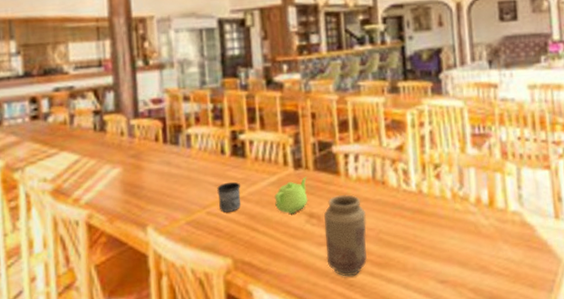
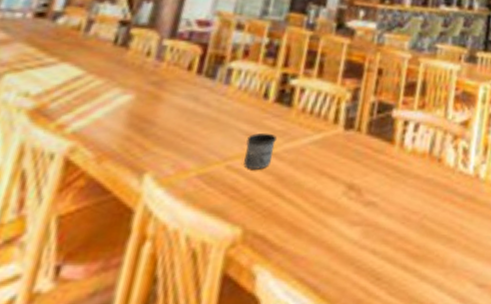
teapot: present [274,176,308,215] -> none [311,140,358,183]
vase: present [324,194,367,277] -> none [356,166,413,268]

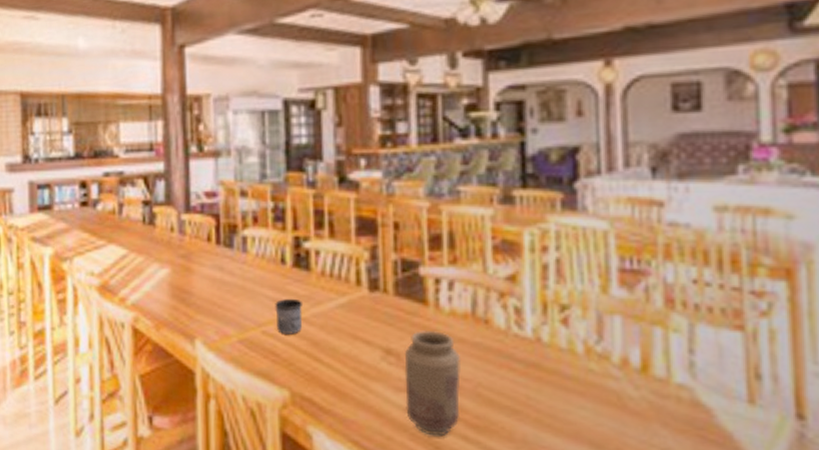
vase: none [356,166,413,268] -> present [404,329,461,437]

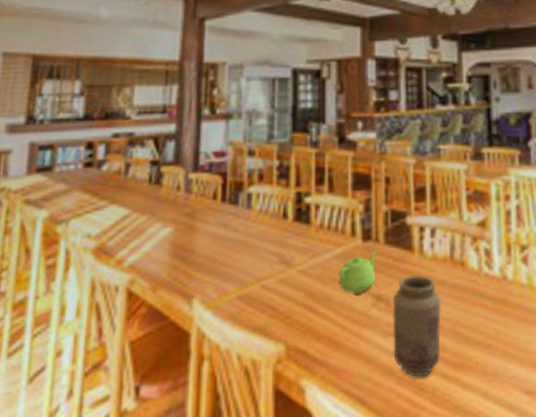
mug: present [275,298,304,335] -> none [275,251,302,287]
teapot: none [343,302,386,347] -> present [338,250,377,295]

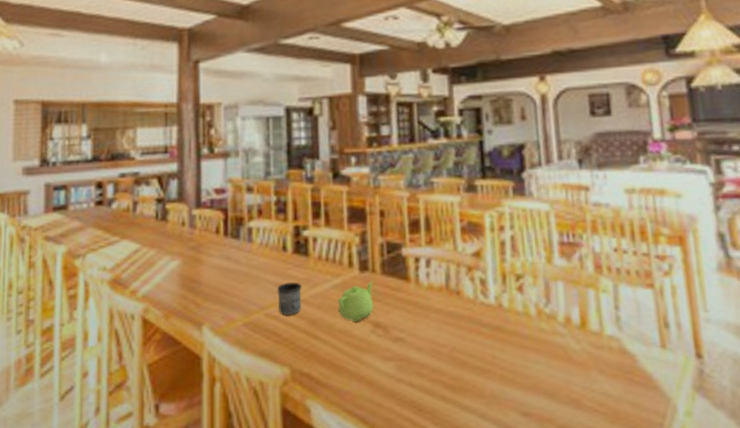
mug: none [275,251,302,287] -> present [277,282,303,315]
vase: present [392,274,441,378] -> none [391,303,438,399]

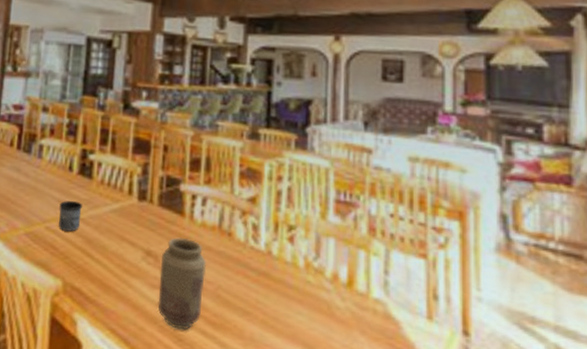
teapot: present [338,280,374,323] -> none [113,210,151,248]
vase: none [391,303,438,399] -> present [157,237,206,331]

